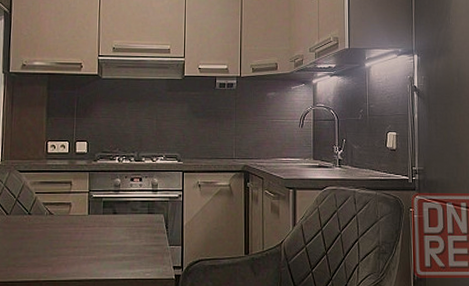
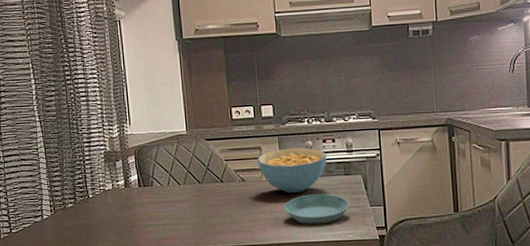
cereal bowl: none [66,184,133,229] -> present [257,147,327,193]
saucer: none [87,231,149,261] -> present [284,194,349,224]

